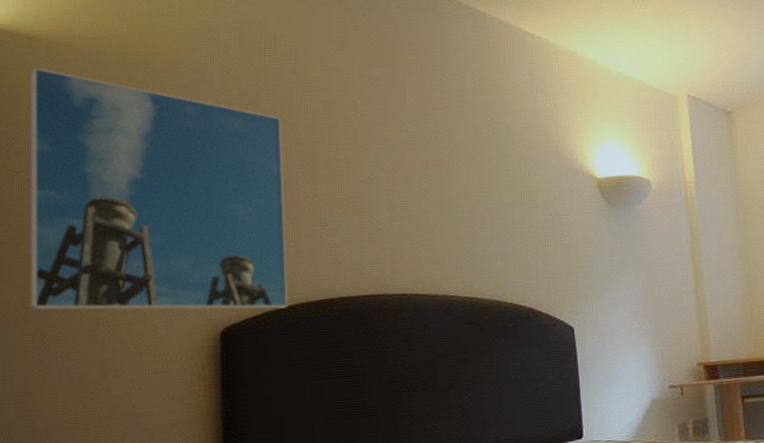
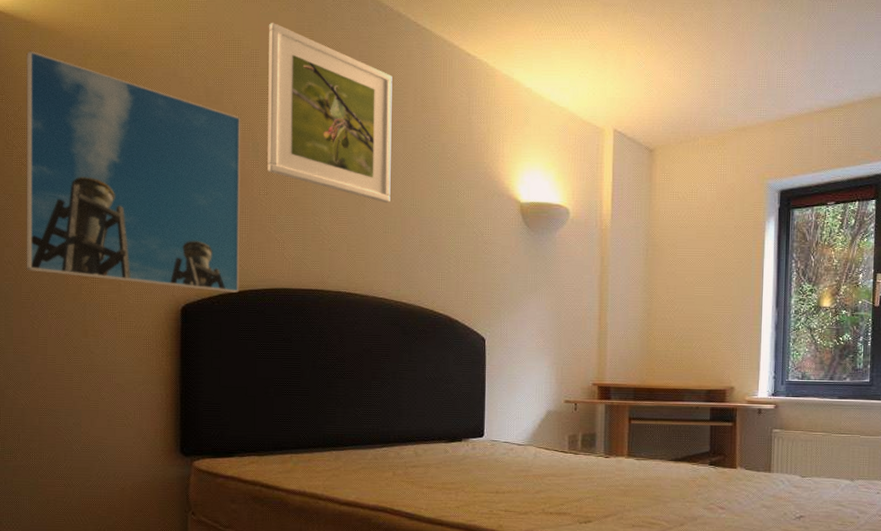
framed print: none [308,17,455,193] -> present [267,23,392,203]

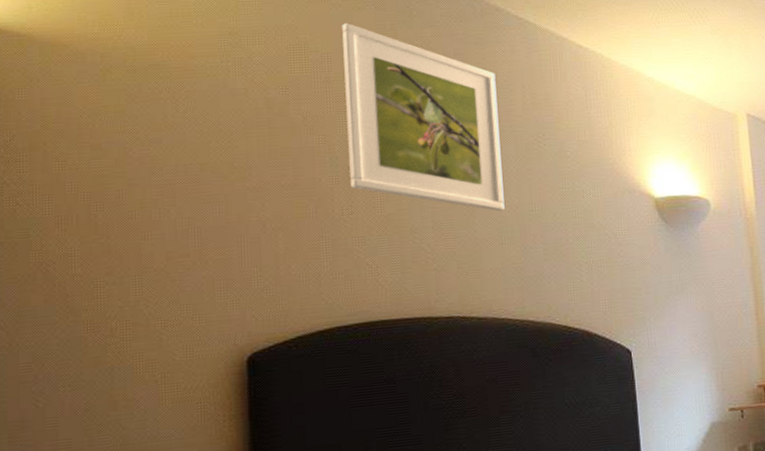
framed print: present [26,50,241,293] -> none [21,68,324,336]

